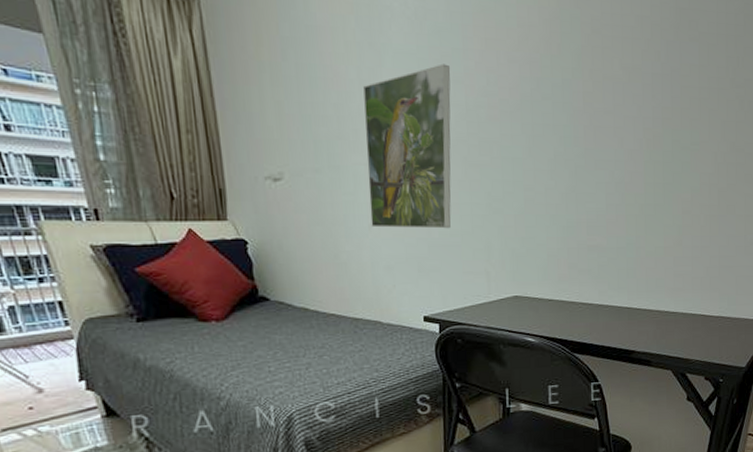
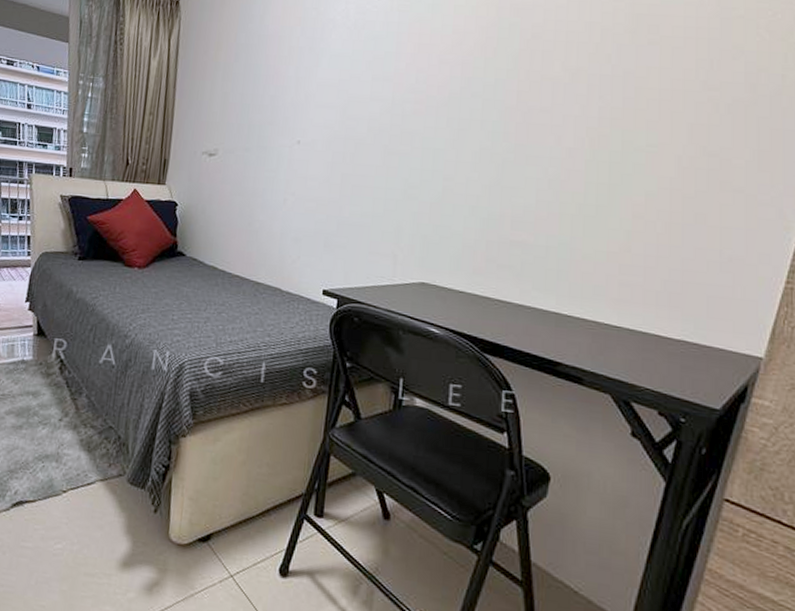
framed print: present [363,63,451,229] -> none [286,64,382,210]

